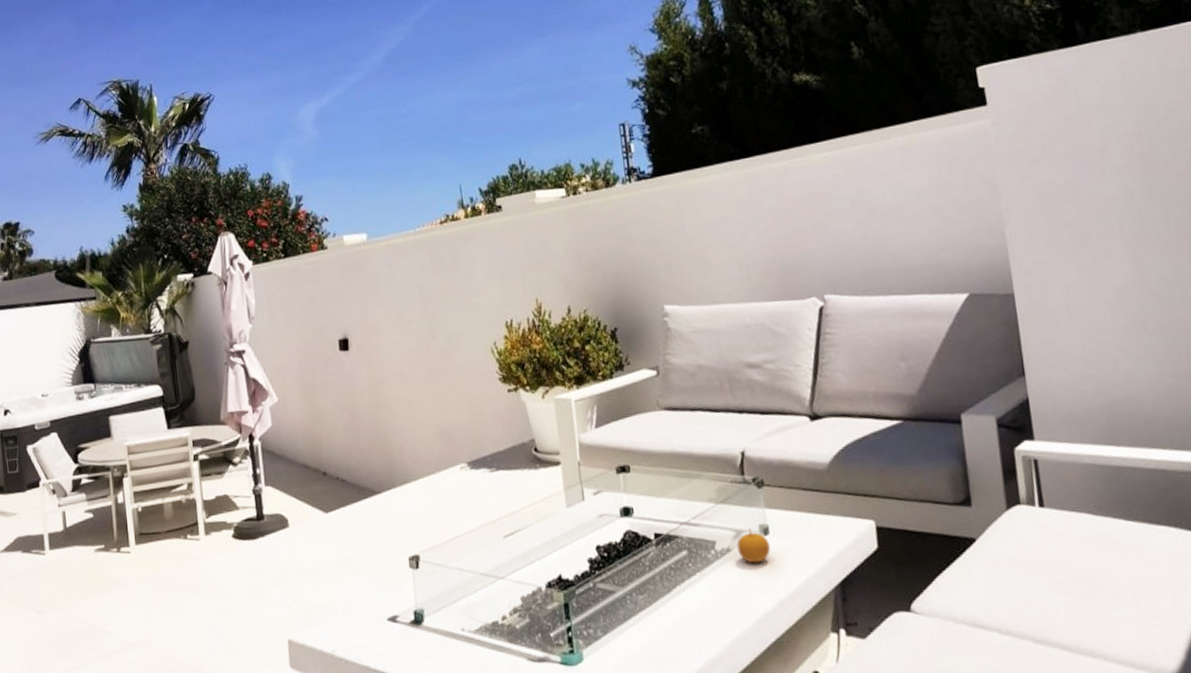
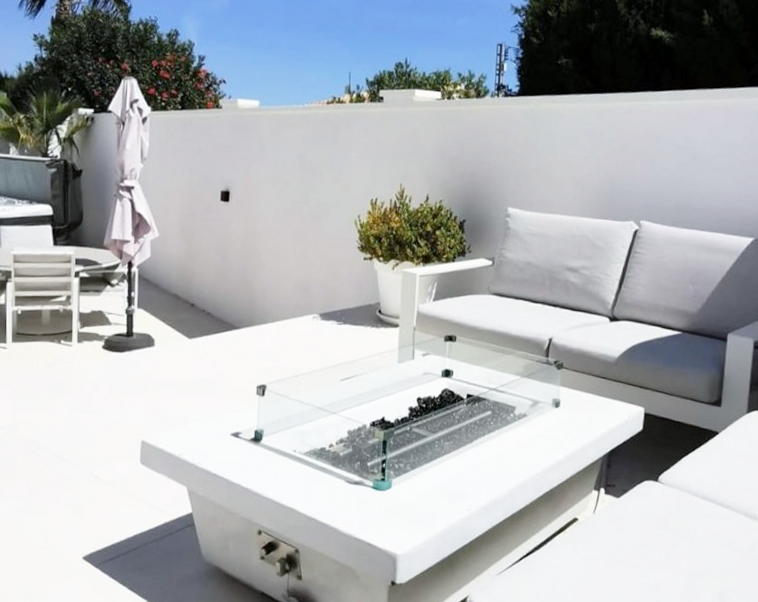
fruit: present [737,527,770,563] -> none [532,399,558,429]

